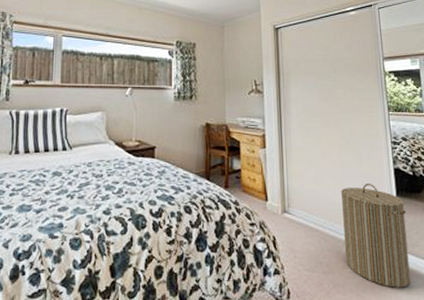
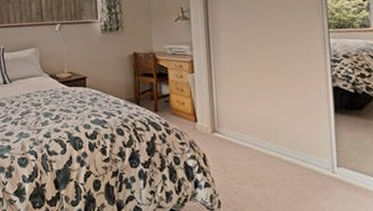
laundry hamper: present [340,184,411,288] -> none [272,102,347,199]

